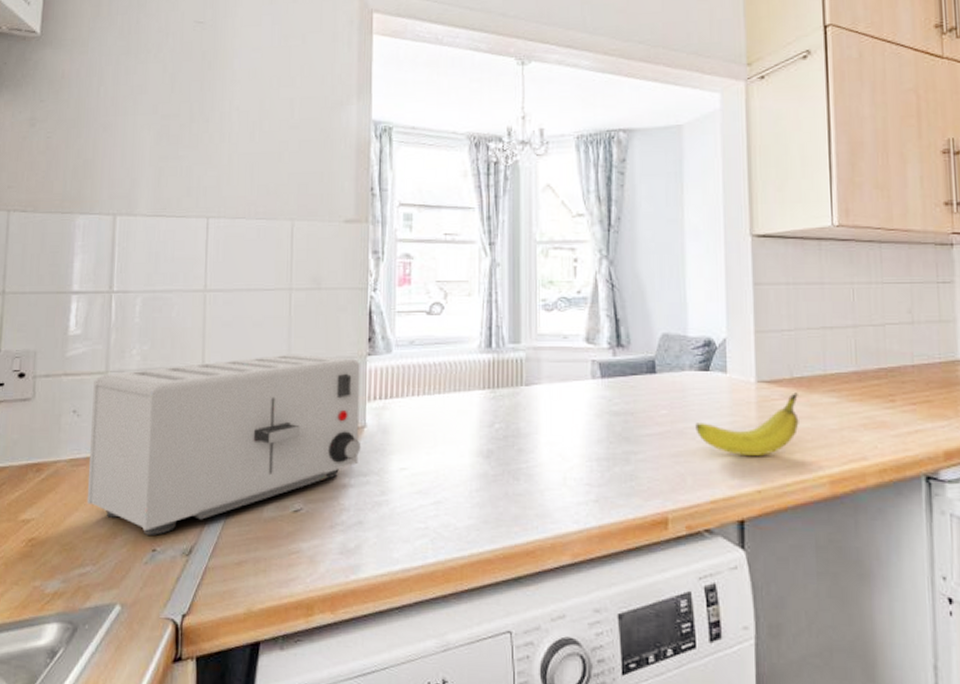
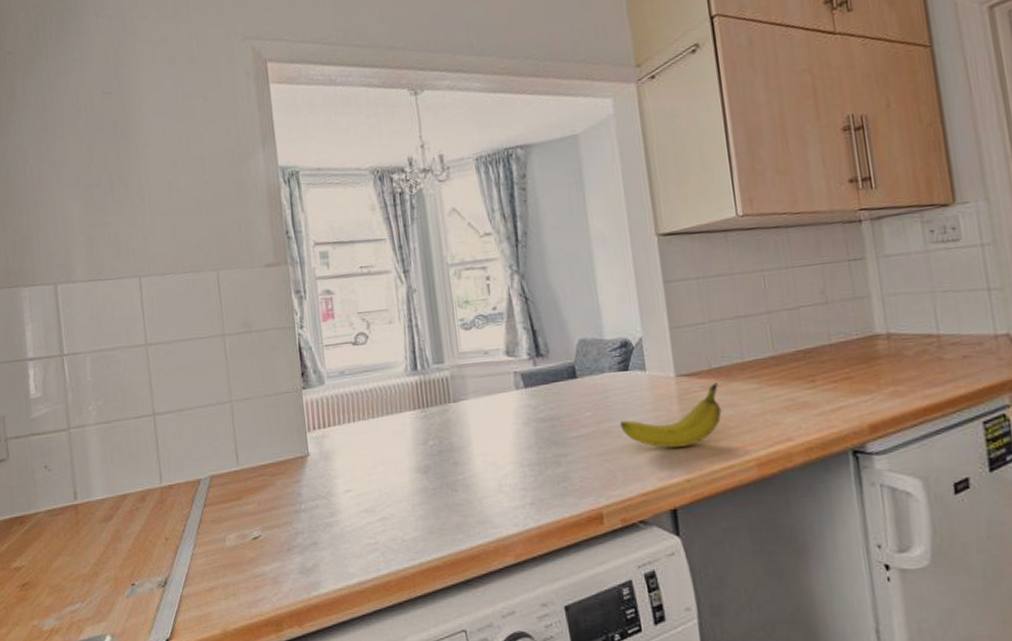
toaster: present [86,354,360,535] -> none [59,393,307,572]

